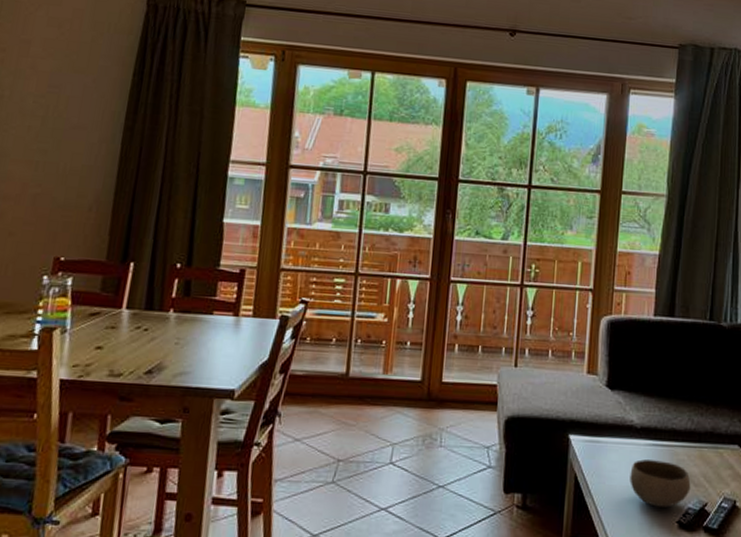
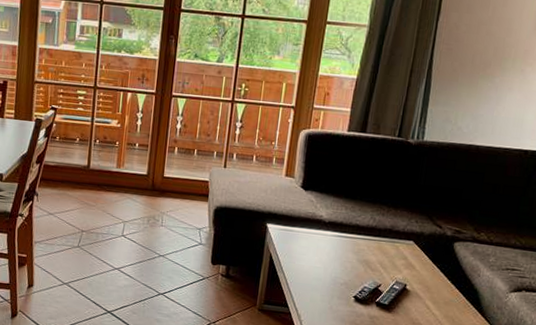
bowl: present [630,459,691,508] -> none [316,247,368,285]

